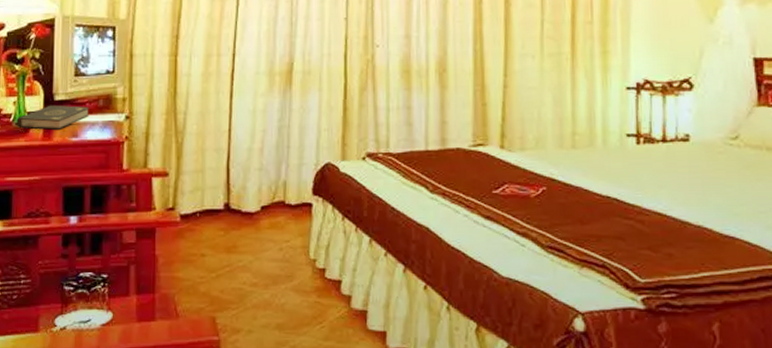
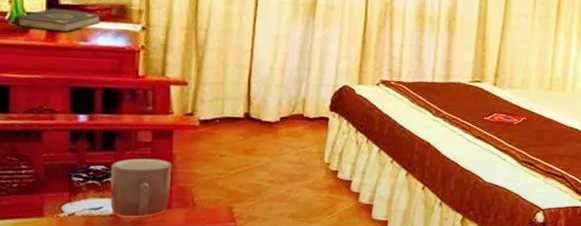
mug: none [98,262,155,333] -> present [110,158,172,219]

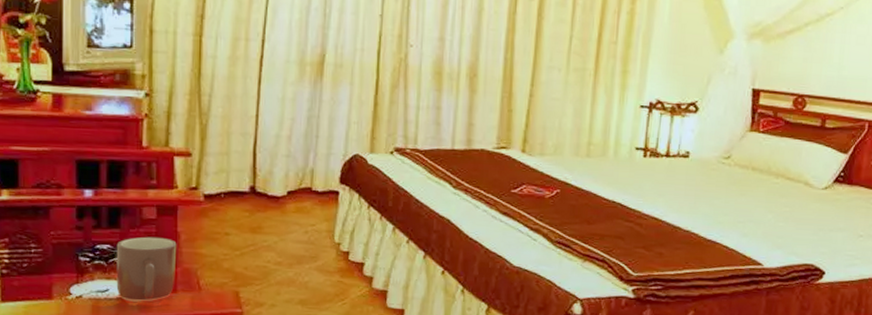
book: present [13,8,100,33] -> none [21,75,104,101]

